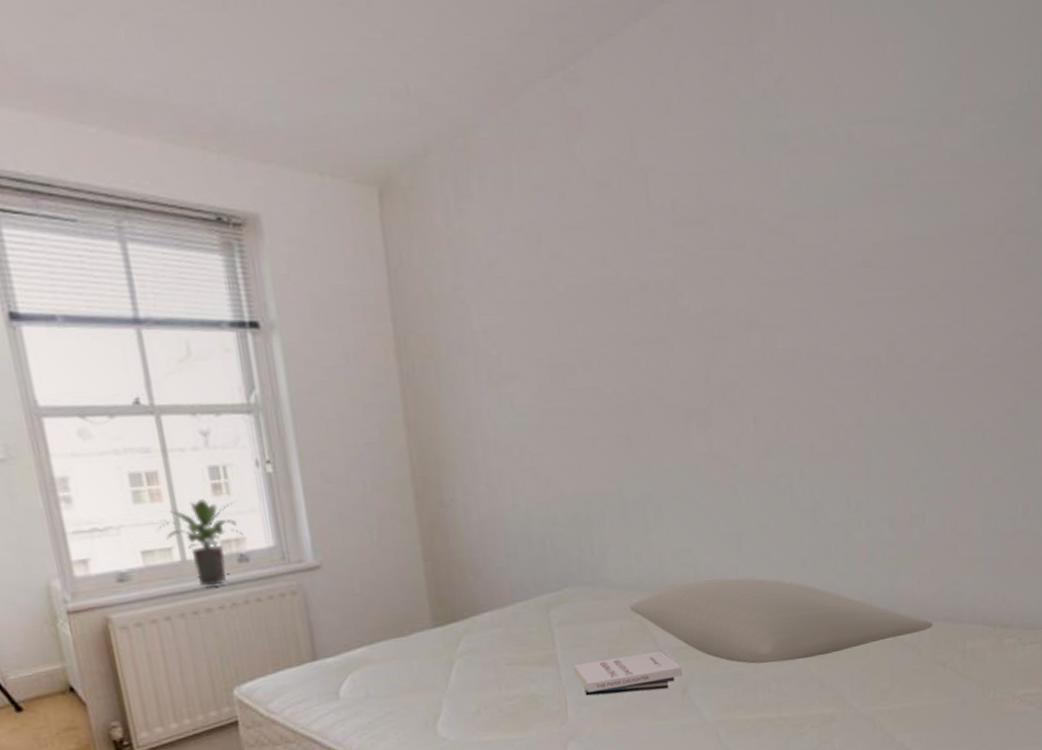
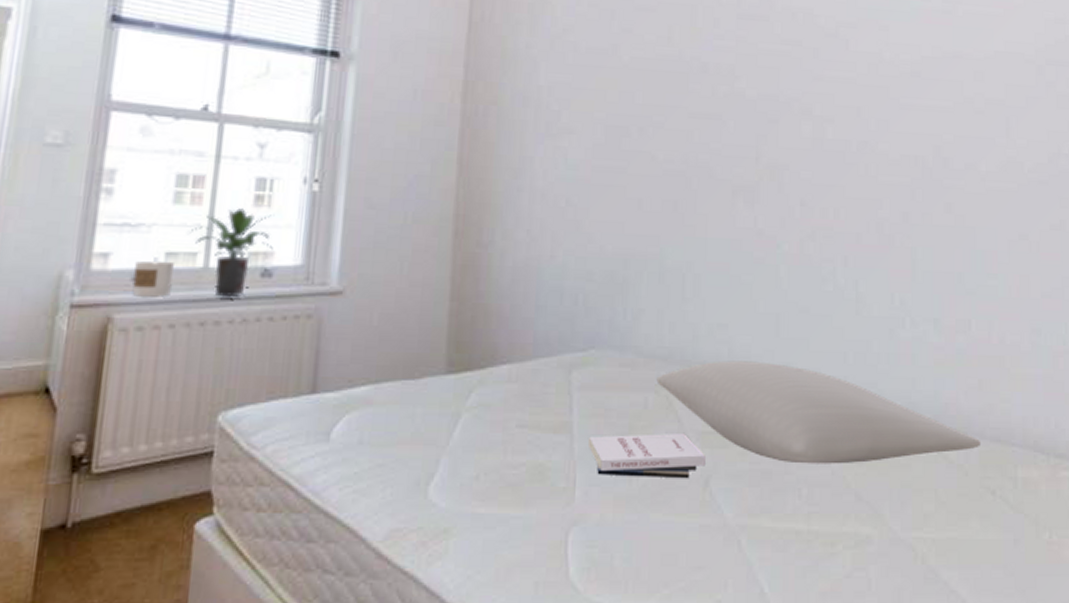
candle: none [115,555,158,596] -> present [132,255,174,297]

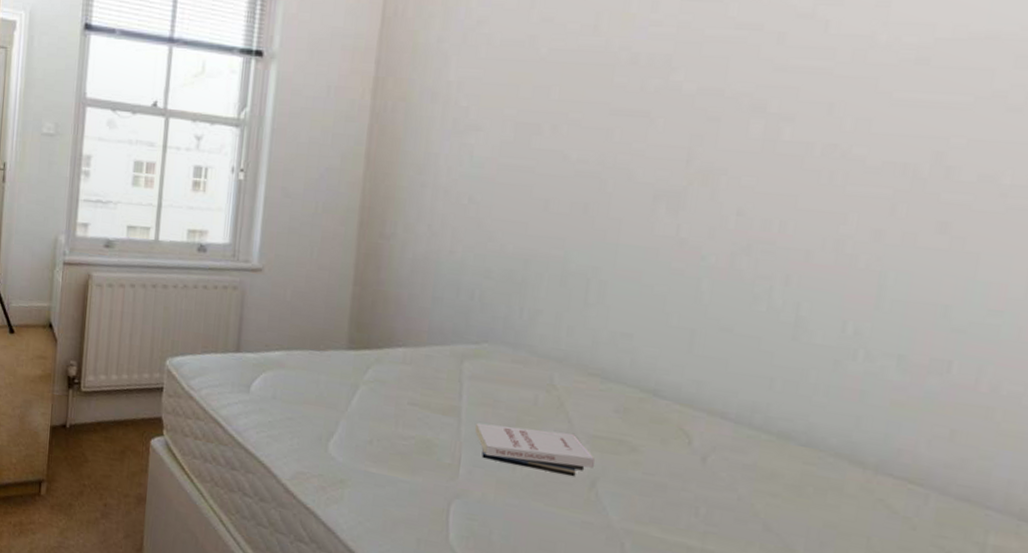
candle: present [132,255,174,297] -> none [104,227,133,262]
potted plant: present [189,208,273,297] -> none [144,192,207,266]
pillow: present [656,360,982,464] -> none [549,369,942,504]

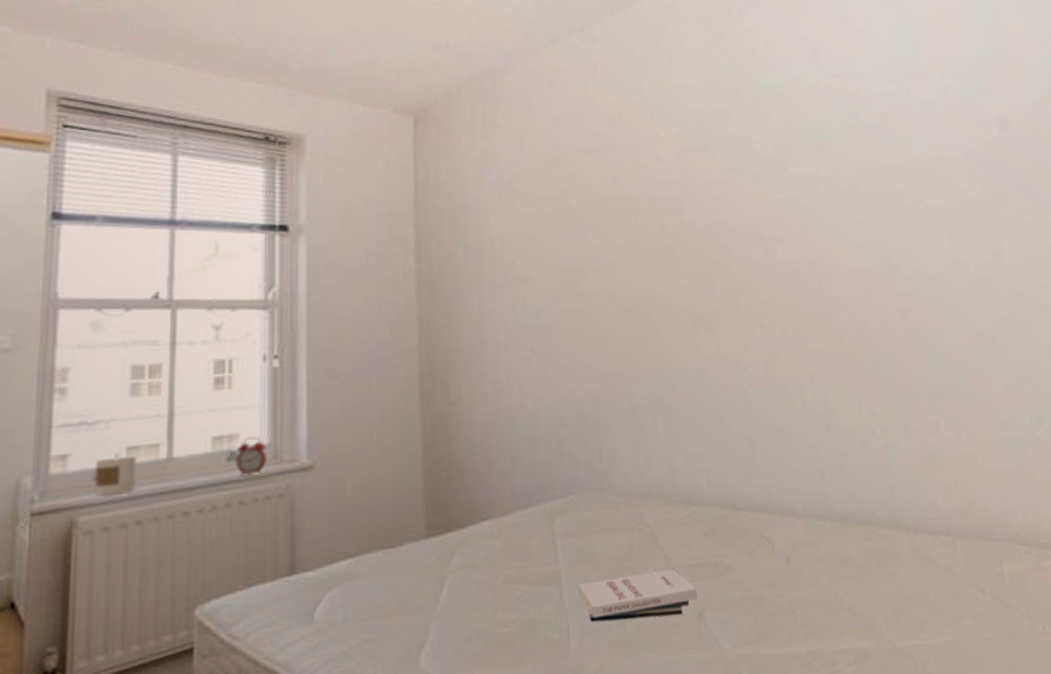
candle: none [104,227,133,262] -> present [94,451,136,496]
alarm clock: none [203,234,228,267] -> present [235,436,267,476]

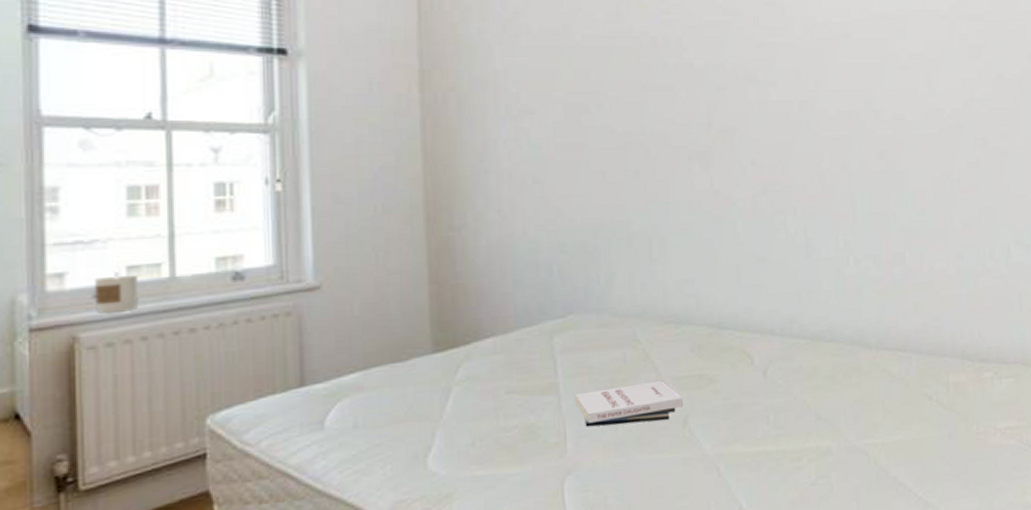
alarm clock: present [235,436,267,476] -> none [241,257,273,295]

